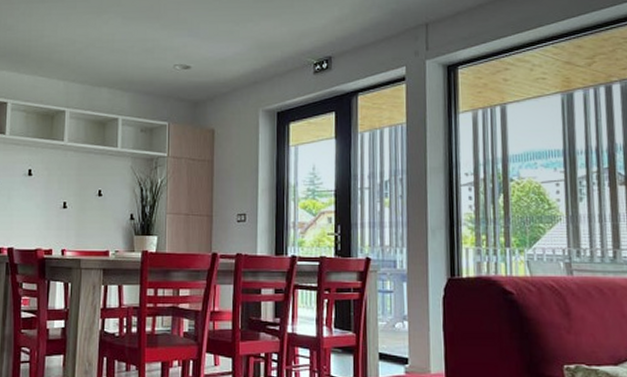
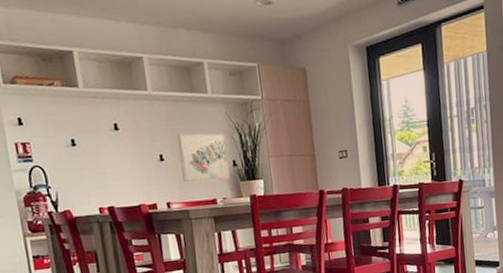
wall art: none [81,183,127,233] -> present [177,133,230,182]

